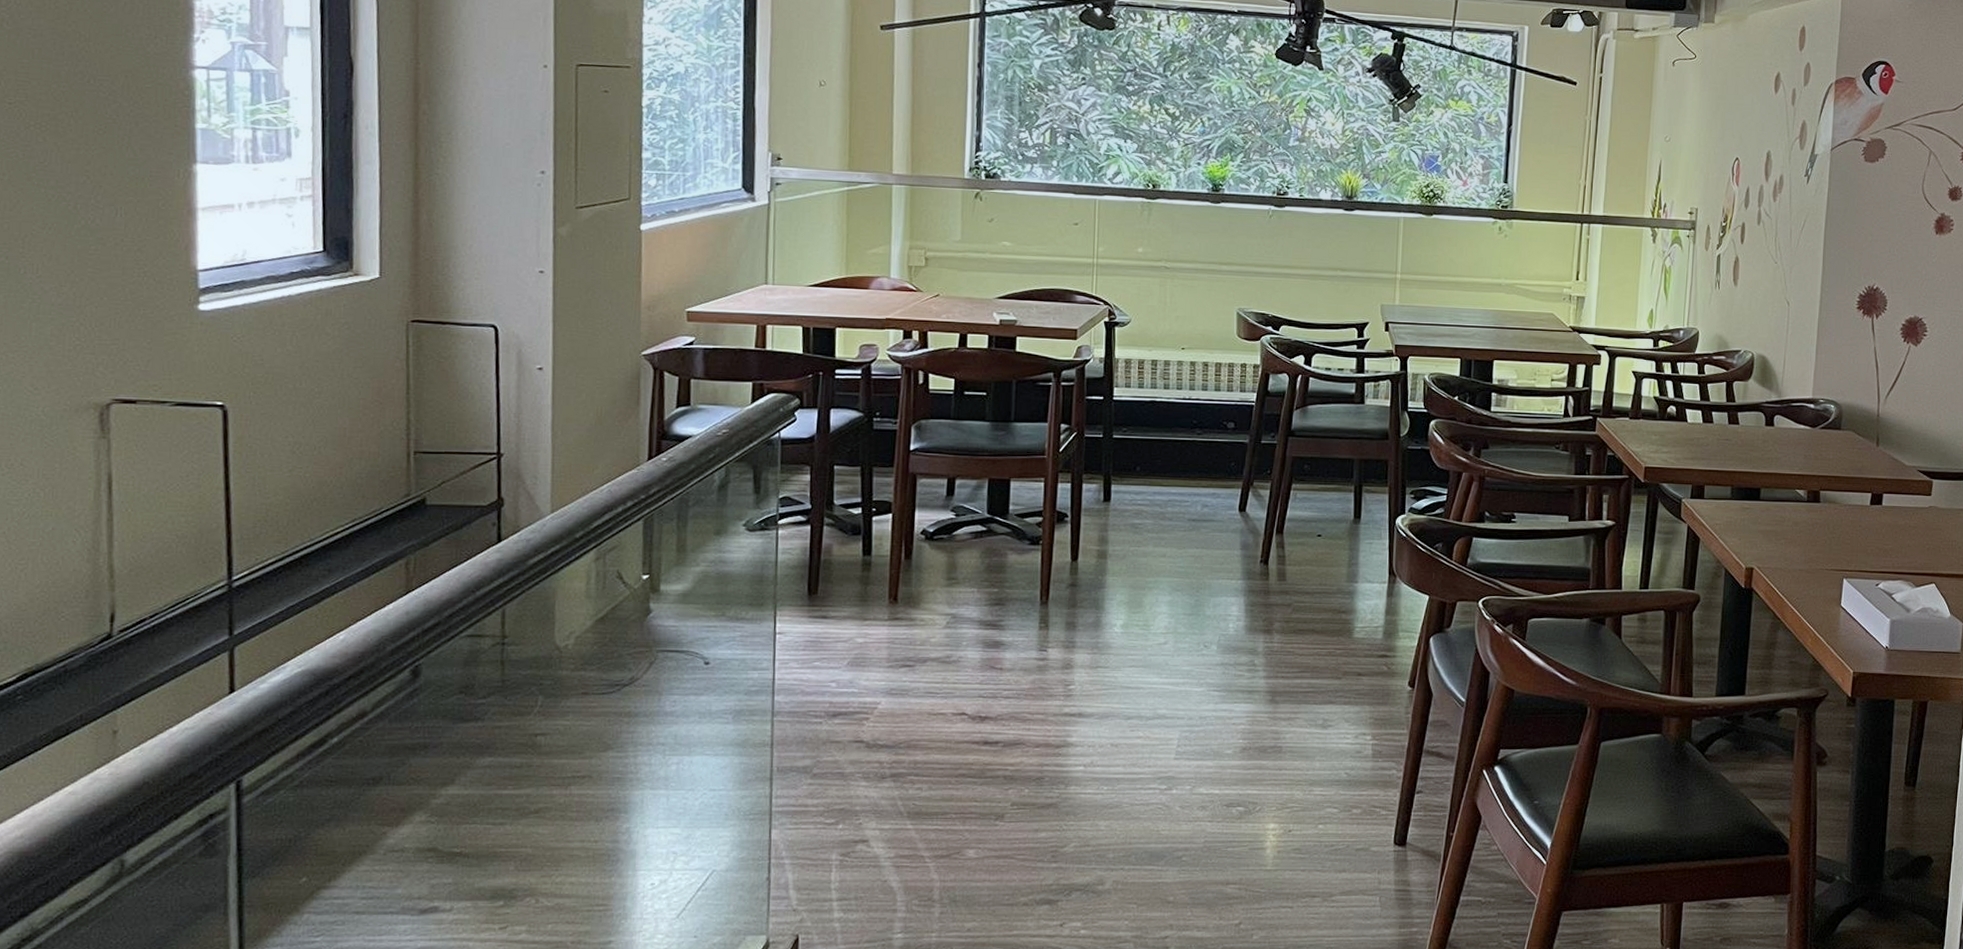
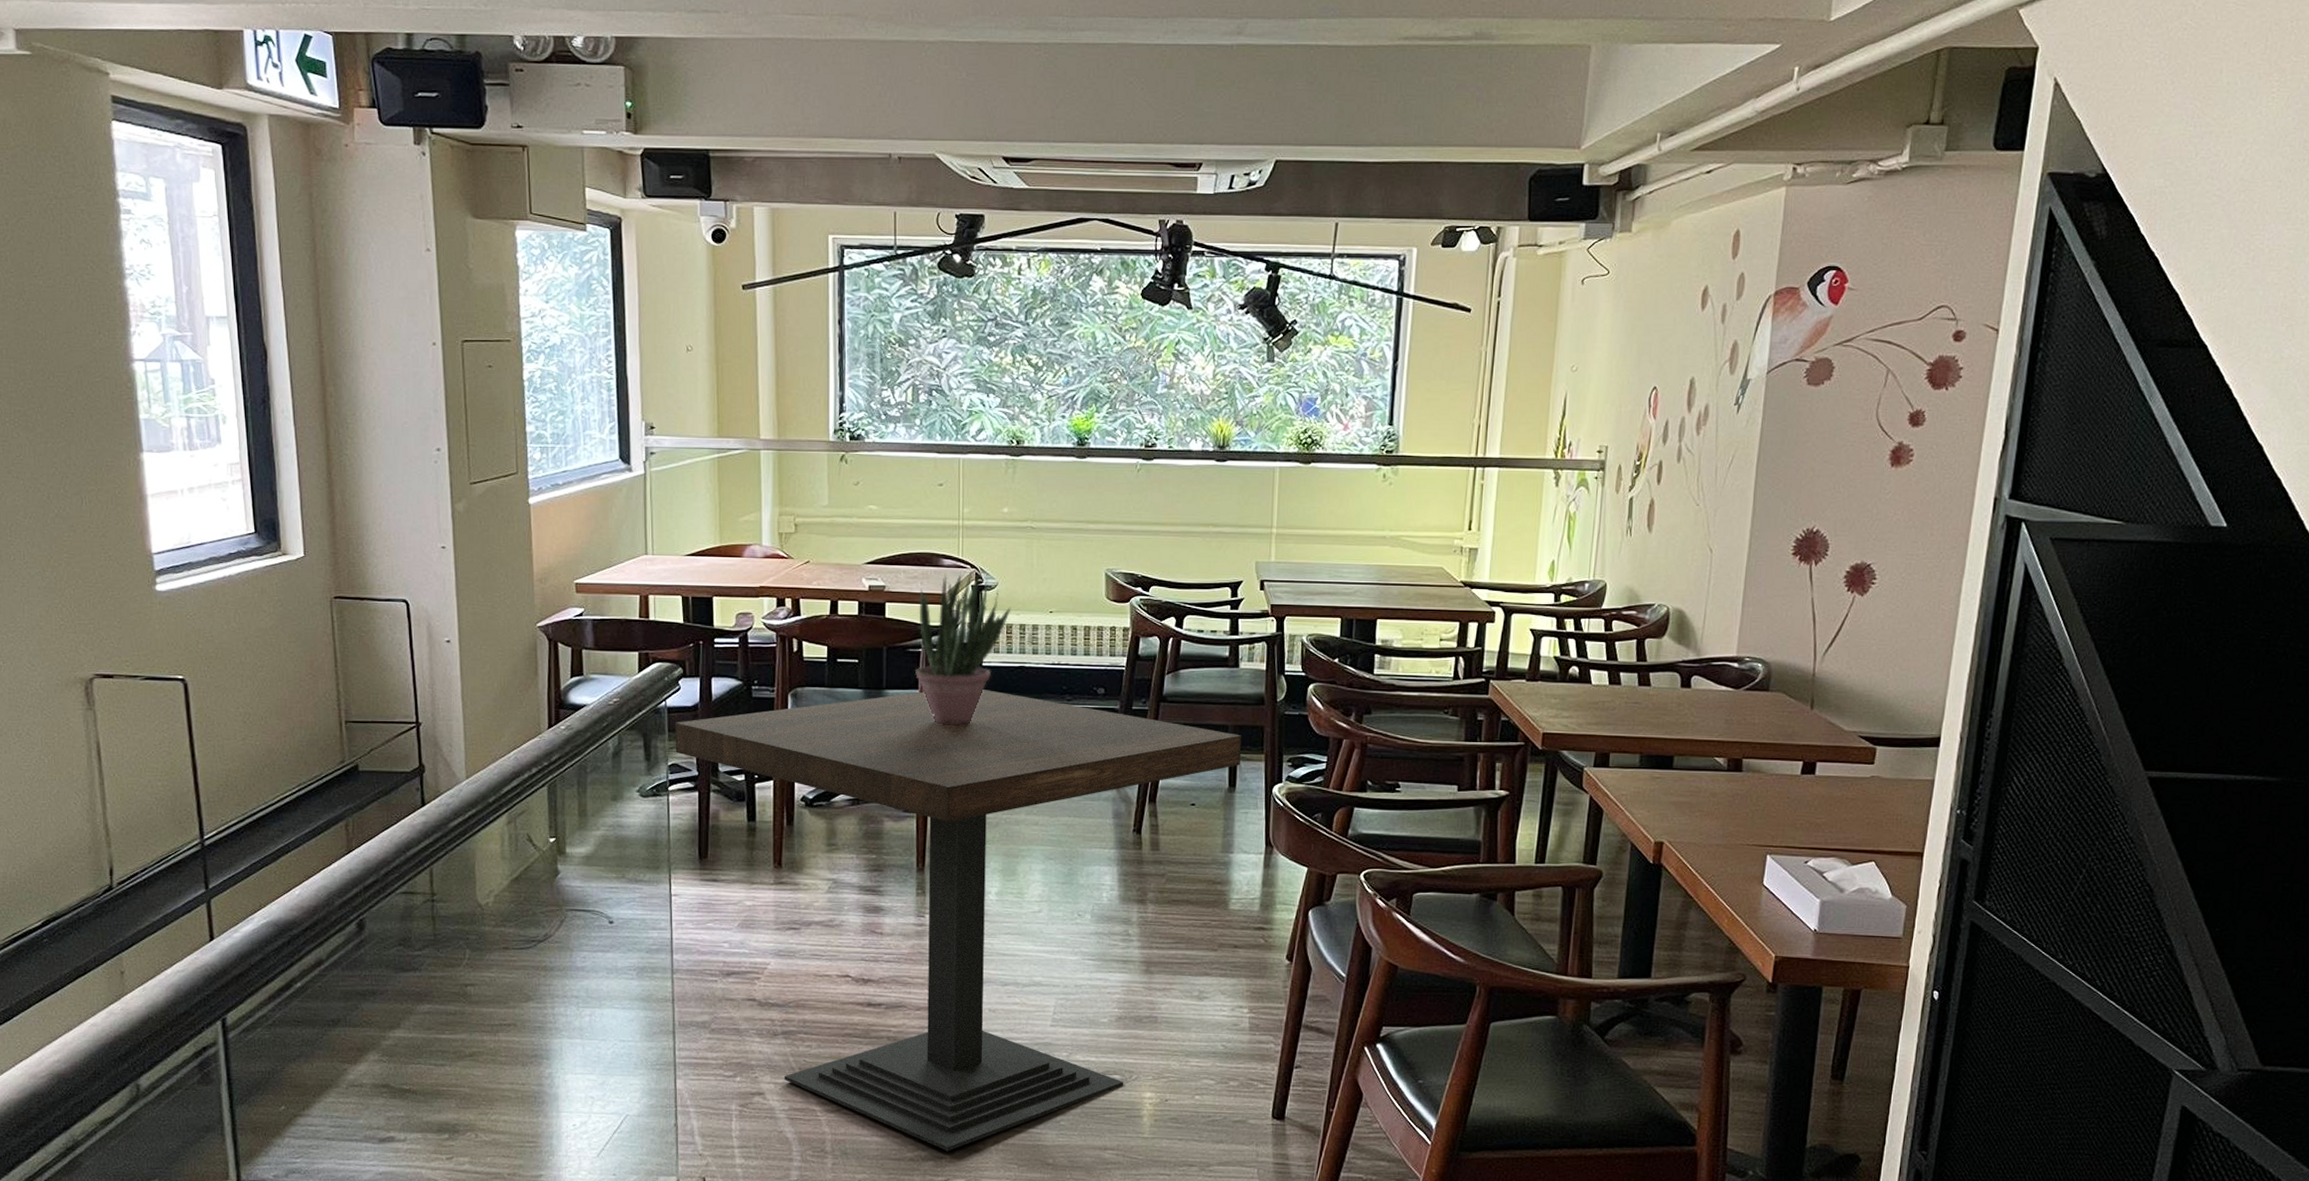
dining table: none [787,423,1367,894] -> present [675,690,1242,1151]
potted plant: none [1045,306,1144,459] -> present [915,570,1011,726]

